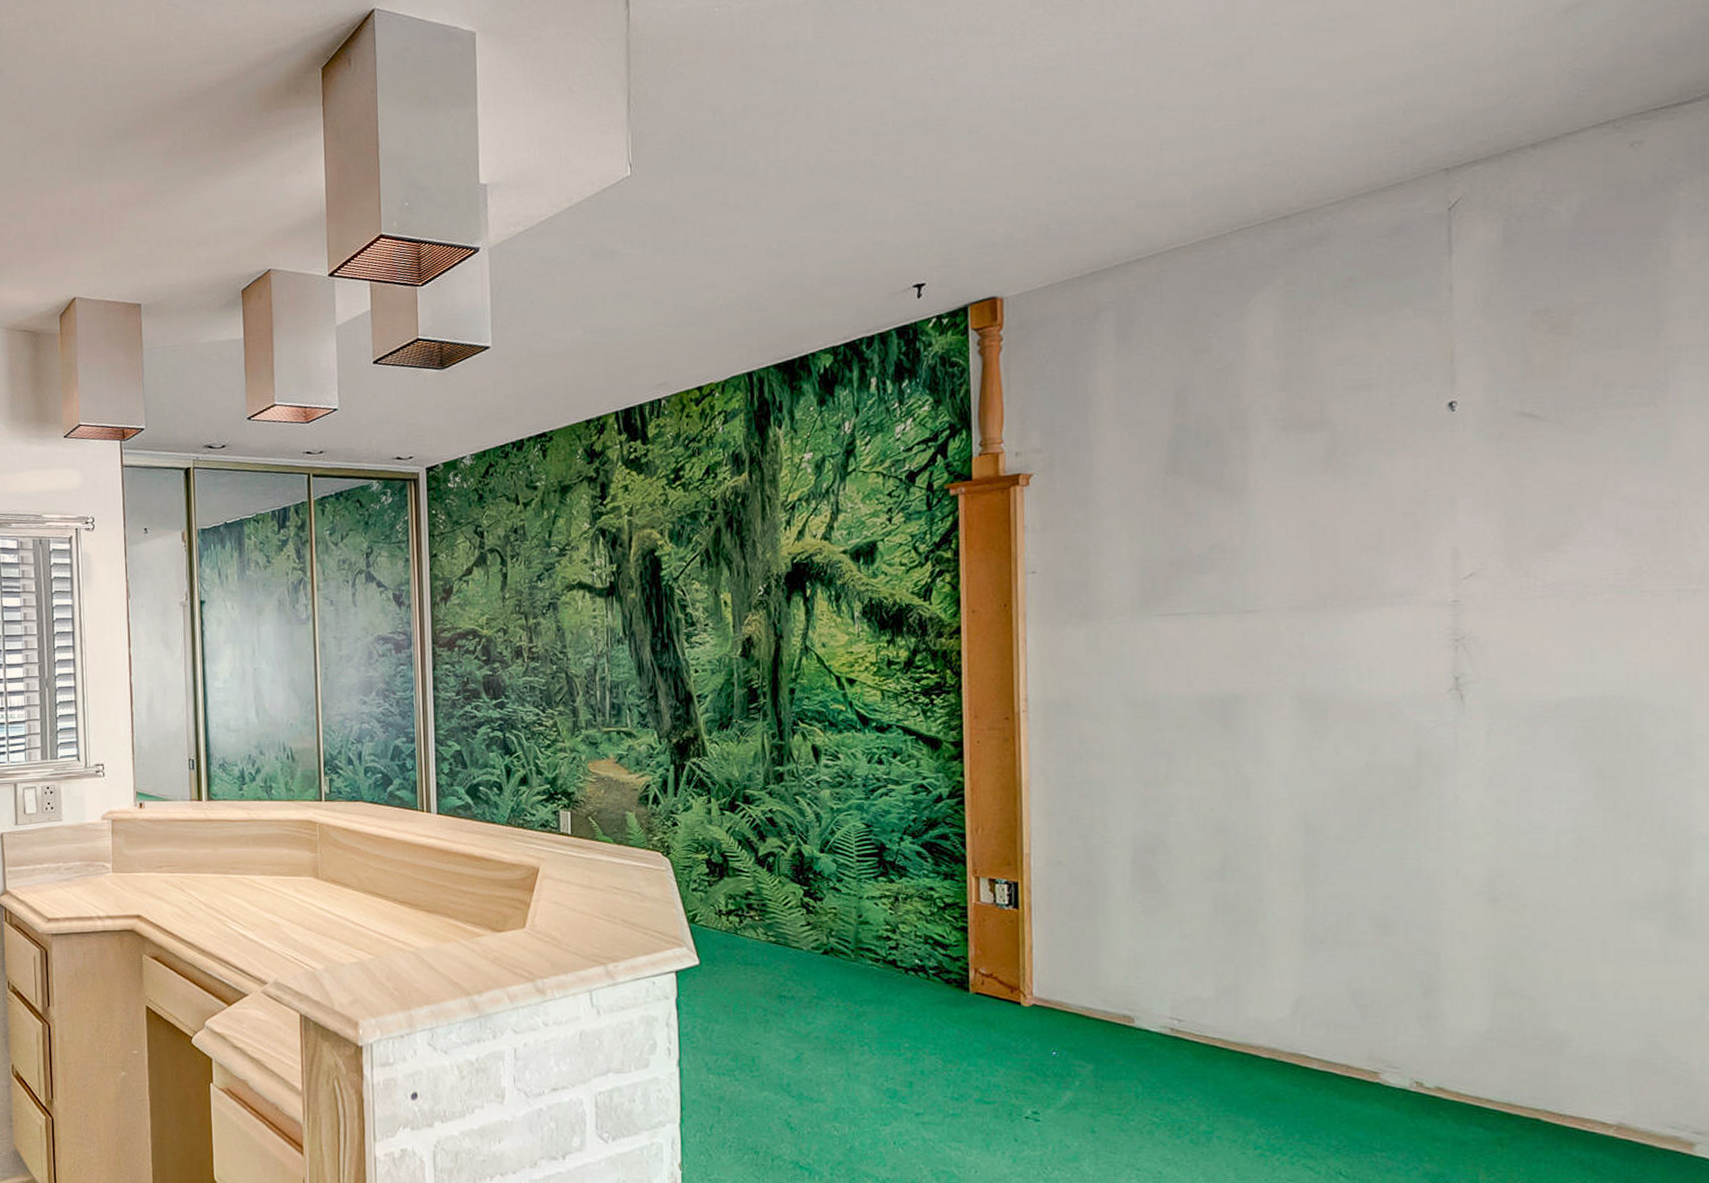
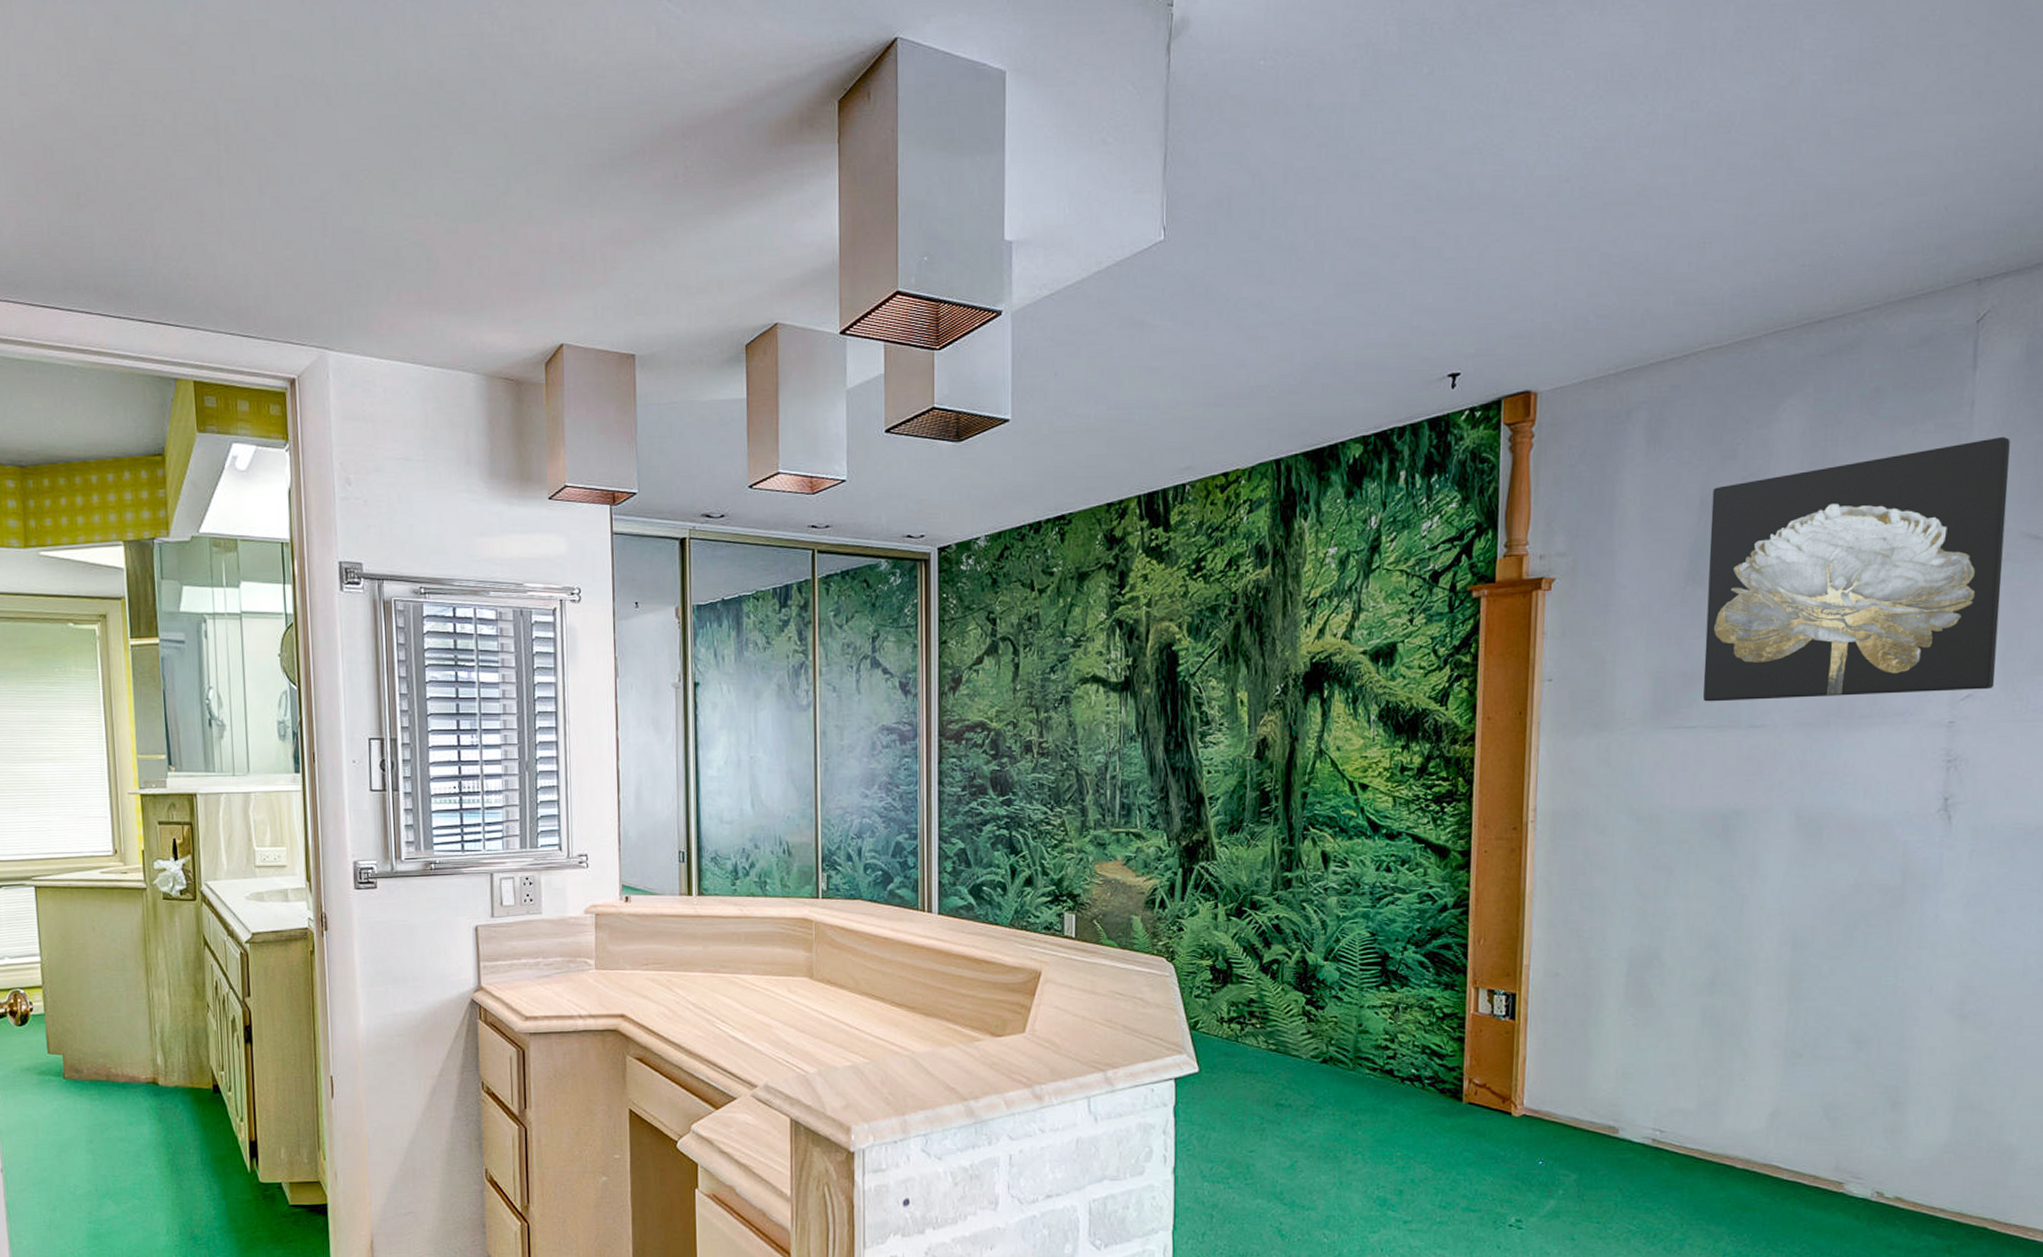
wall art: none [1187,318,1499,589] -> present [1703,436,2010,702]

